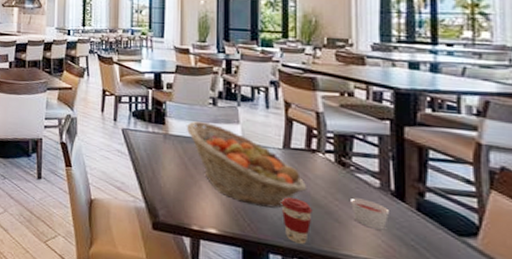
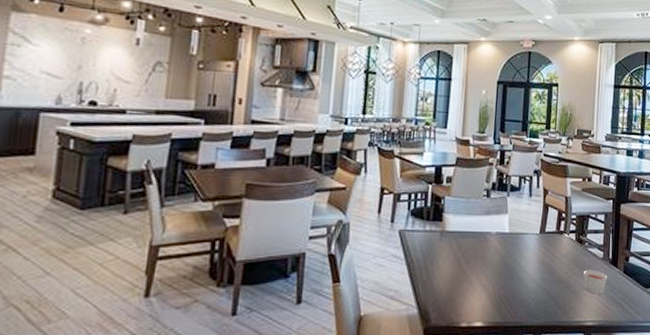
fruit basket: present [186,121,307,208] -> none [461,215,555,291]
coffee cup: present [281,197,312,245] -> none [535,278,557,320]

